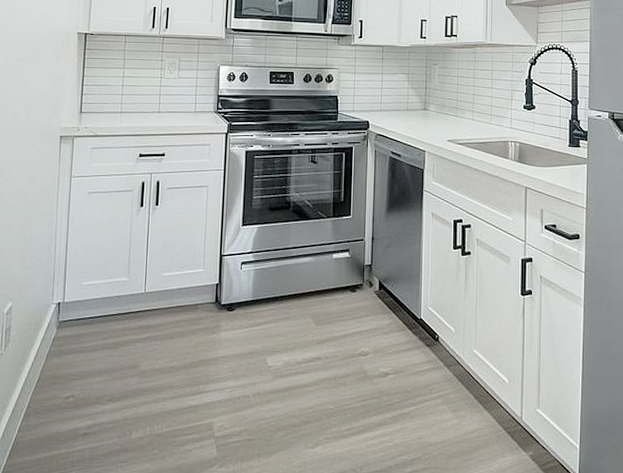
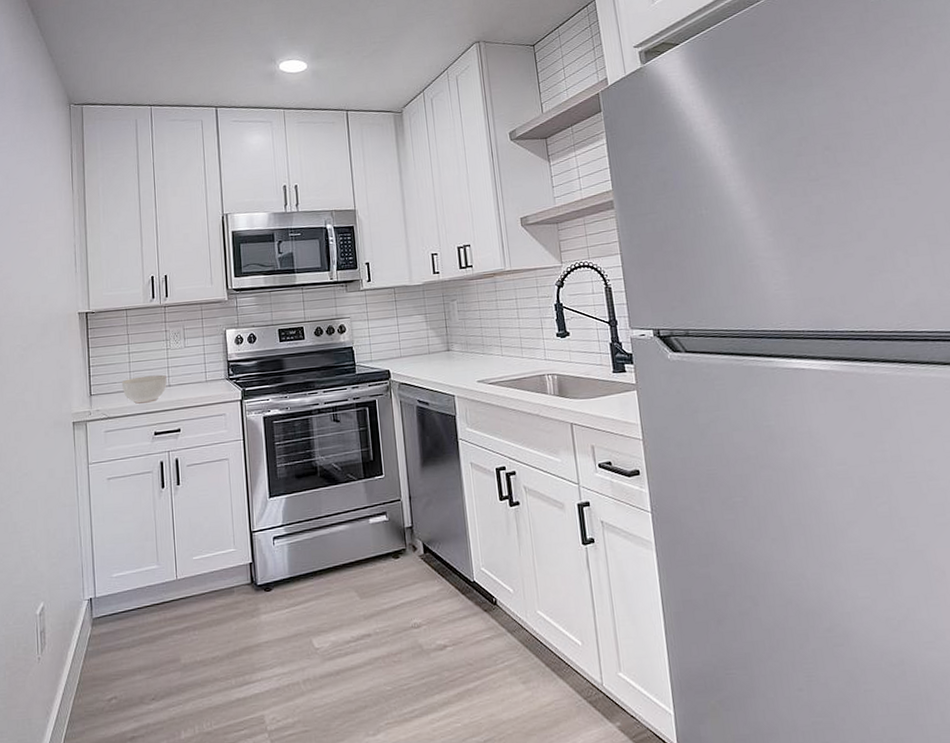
bowl: none [112,100,159,126] -> present [121,374,168,404]

